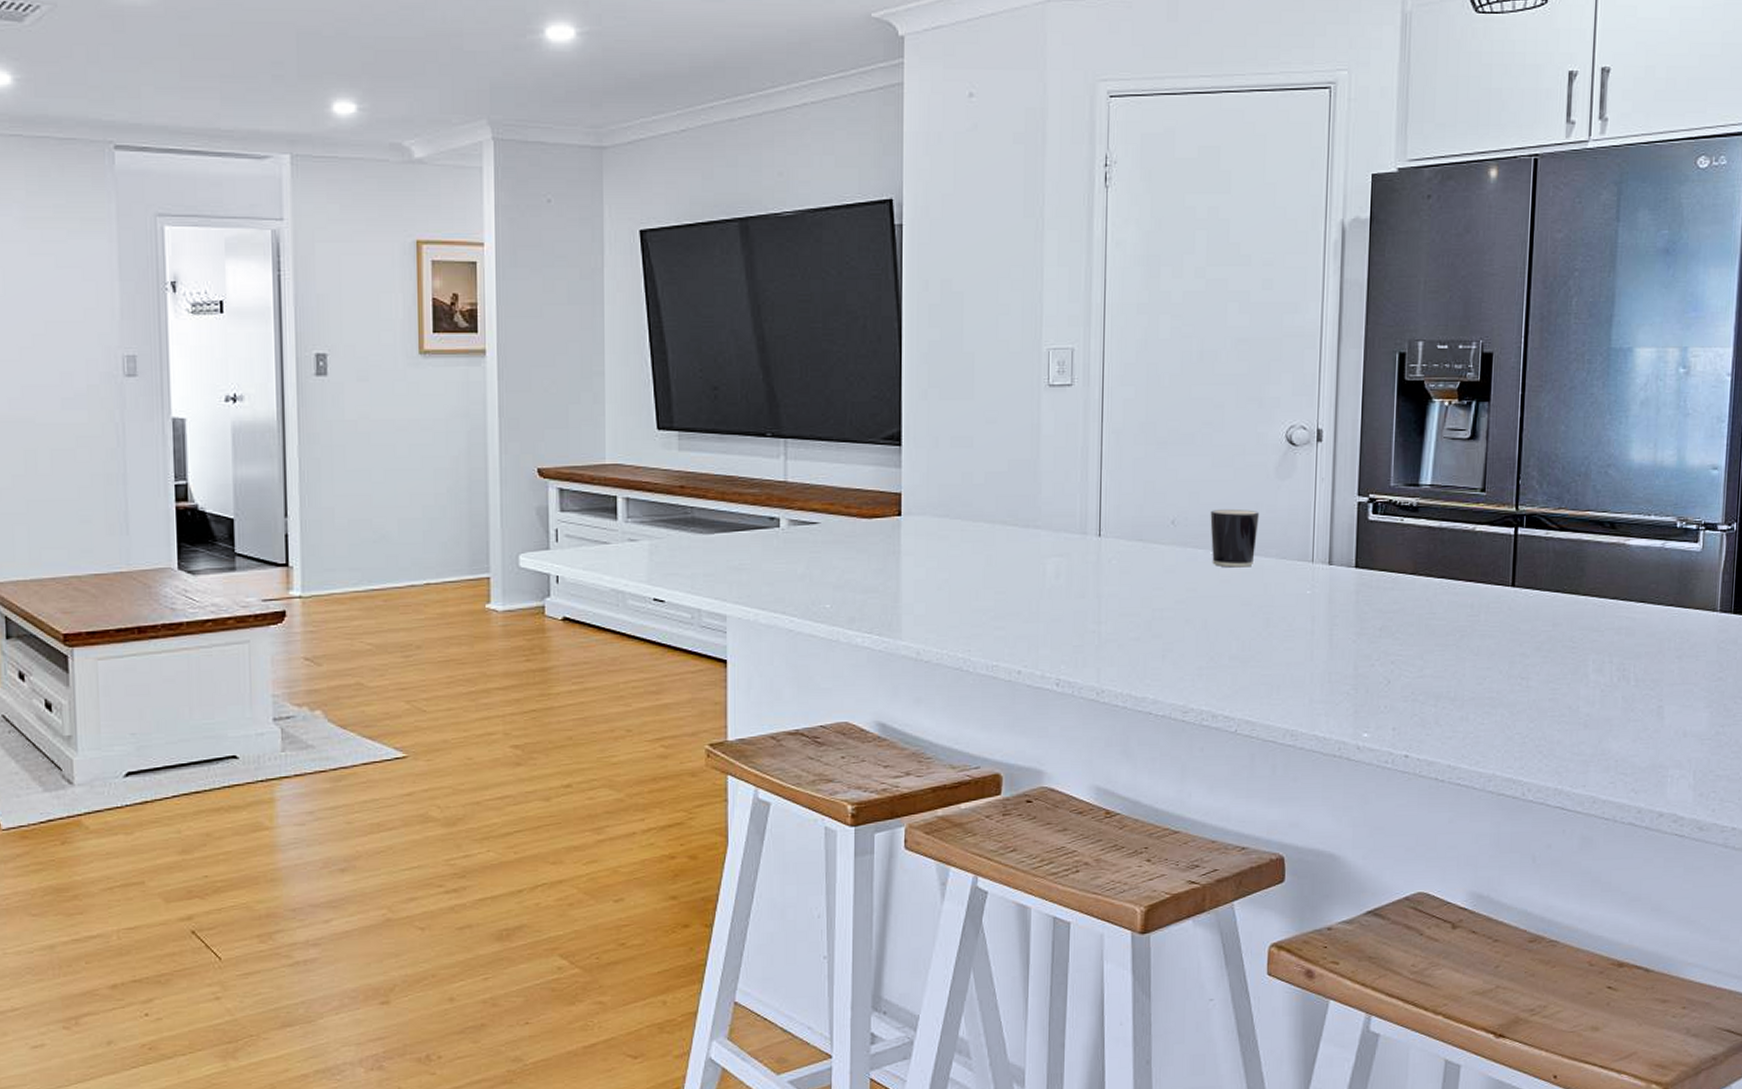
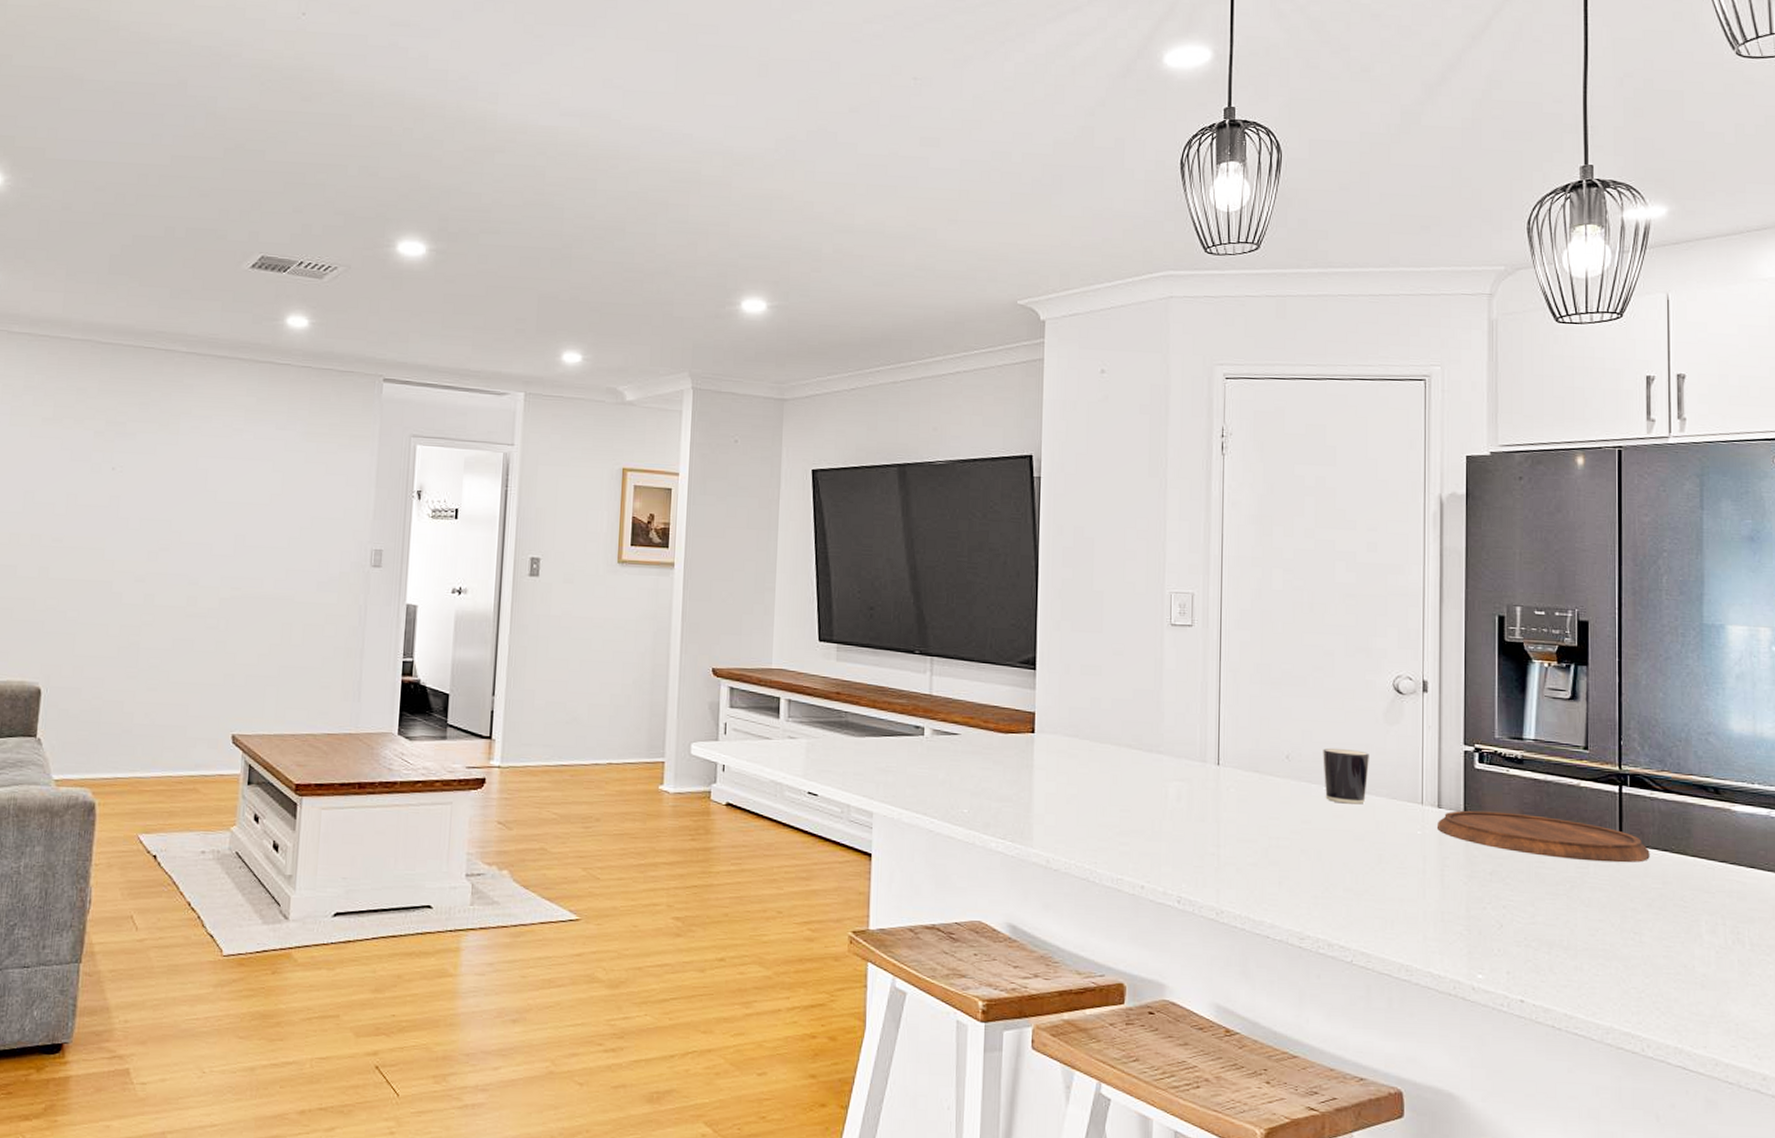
cutting board: none [1328,564,1542,609] -> present [1438,810,1650,863]

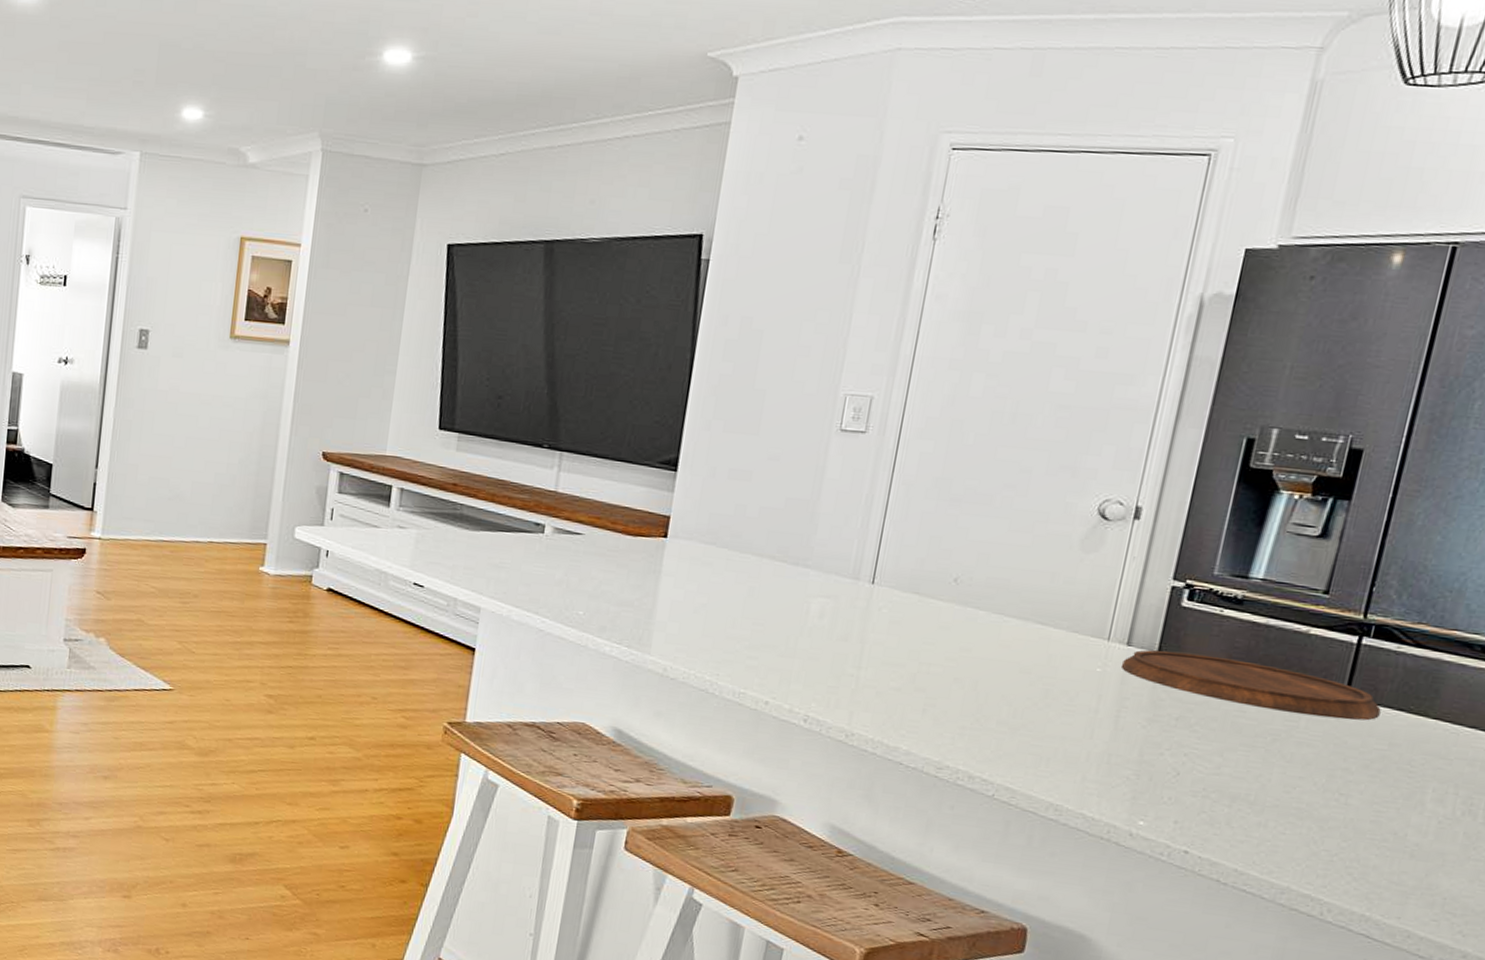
mug: present [1323,747,1369,805] -> none [993,573,1054,636]

